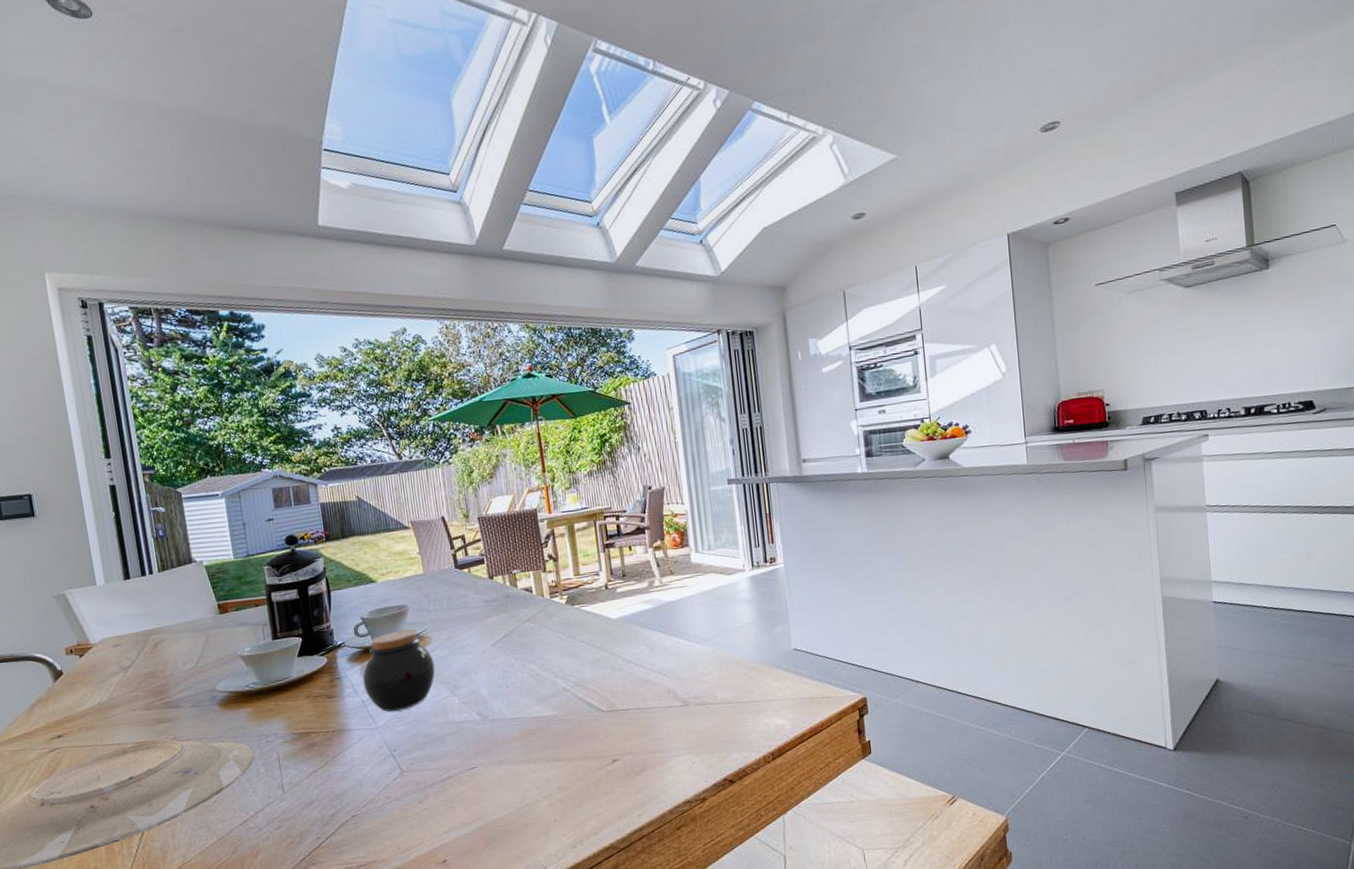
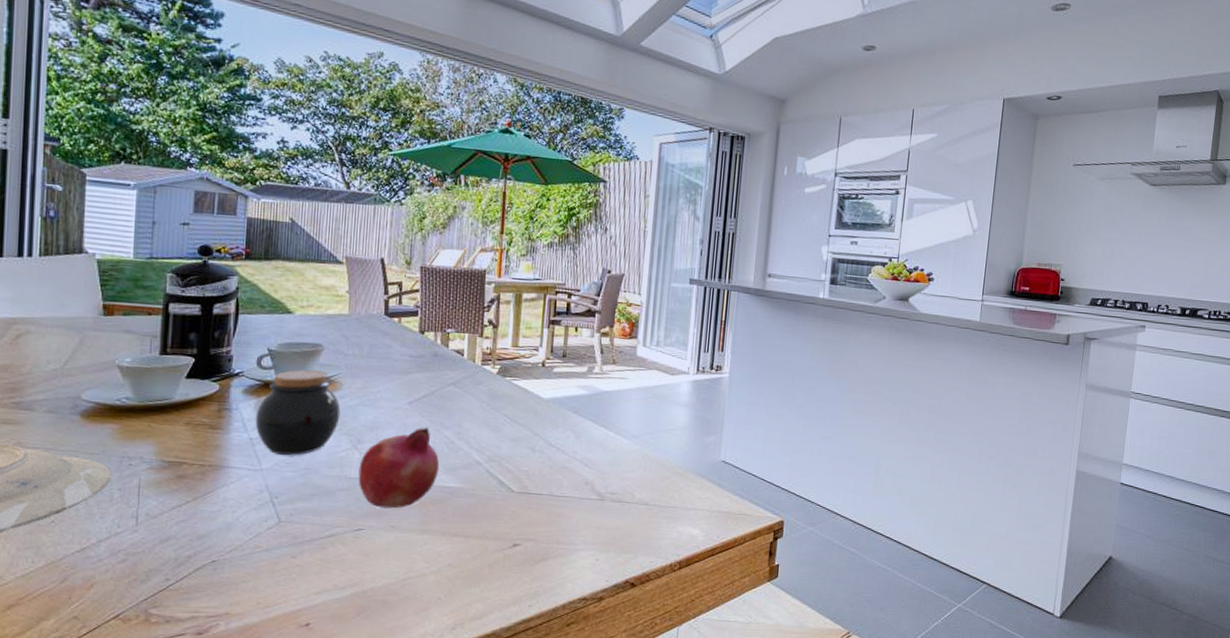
fruit: none [460,664,532,746] -> present [358,427,440,509]

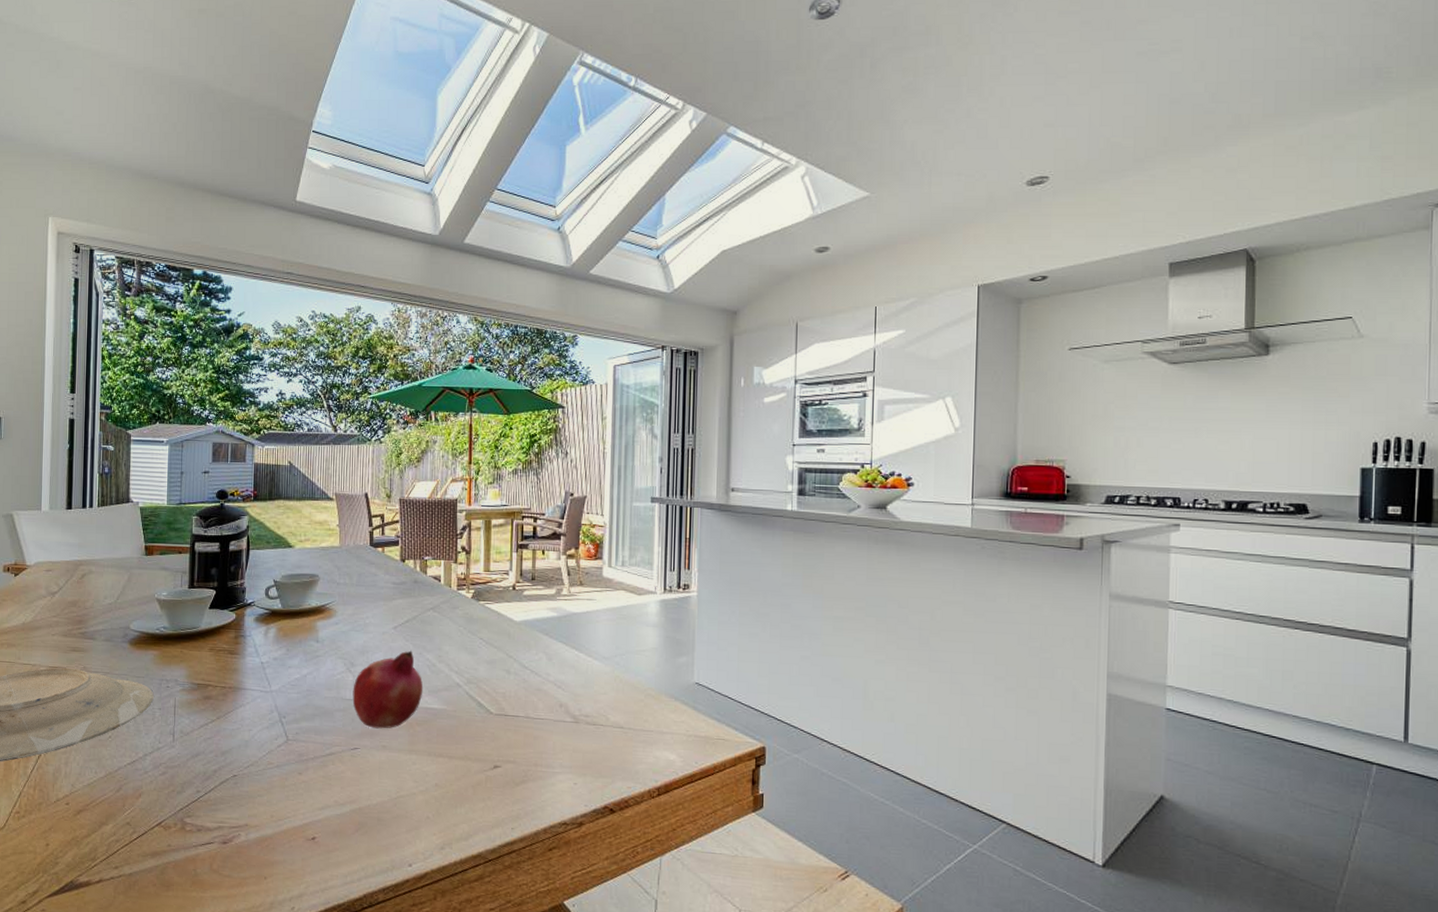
jar: present [255,369,341,455] -> none [265,598,336,678]

